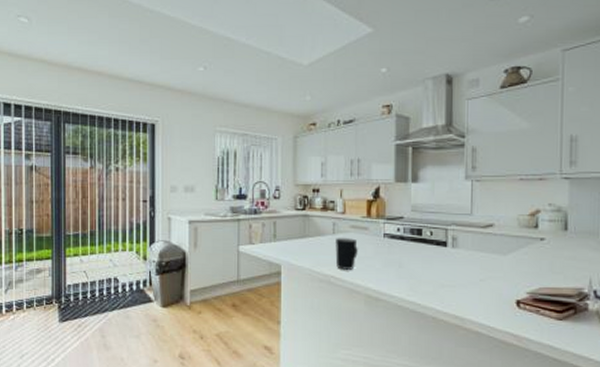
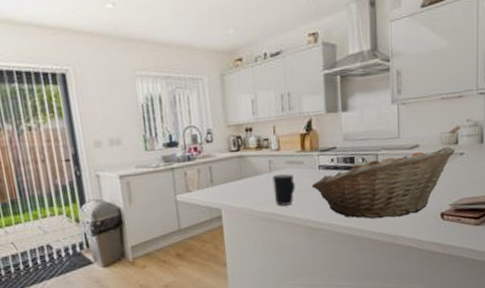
fruit basket: none [375,230,534,298] -> present [311,147,455,219]

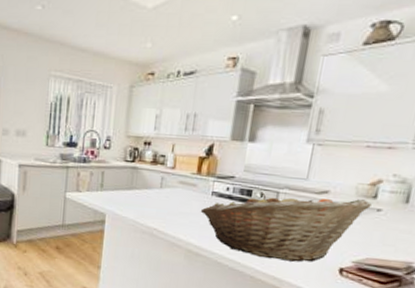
mug: present [273,174,295,206] -> none [160,192,184,225]

